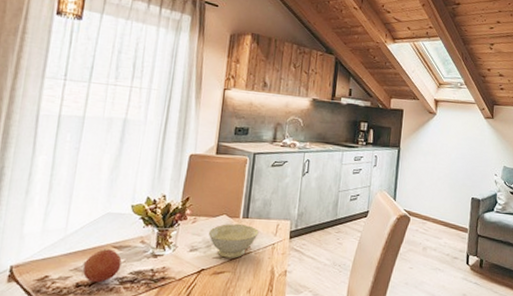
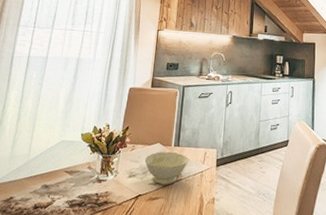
fruit: present [82,249,122,283] -> none [40,173,72,205]

